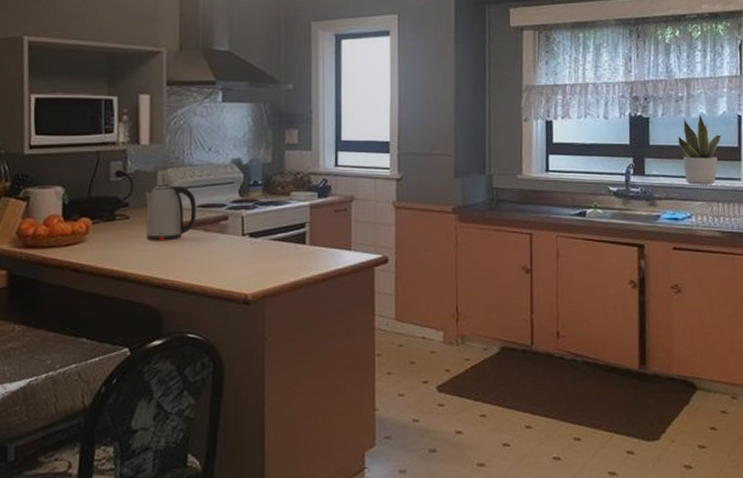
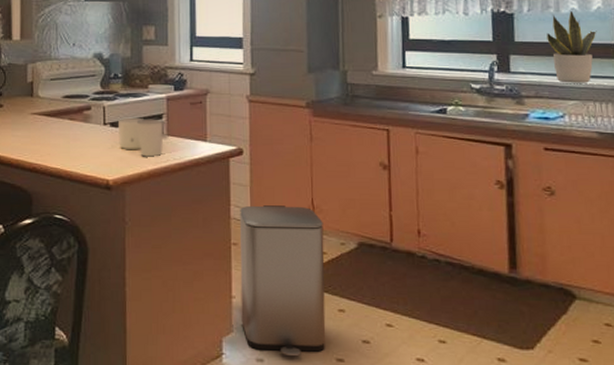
kettle: present [145,184,196,241] -> none [16,76,62,128]
mug: none [257,227,286,262] -> present [117,117,145,150]
cup: none [278,228,312,269] -> present [137,119,169,157]
pedal bin: none [384,313,468,465] -> present [239,205,326,357]

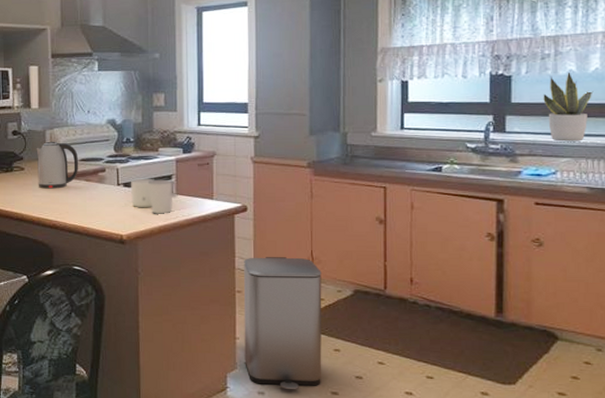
kettle: none [16,76,62,128] -> present [36,141,78,189]

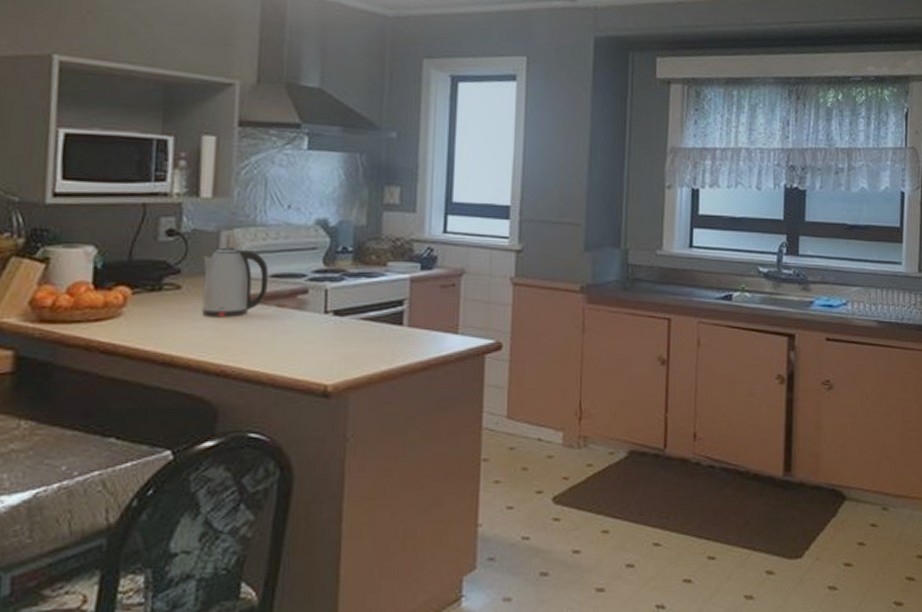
mug: present [130,178,155,208] -> none [343,303,380,346]
cup: present [148,179,178,214] -> none [369,305,411,354]
pedal bin: present [243,257,322,390] -> none [487,411,591,592]
potted plant: present [543,73,593,142] -> none [836,190,883,268]

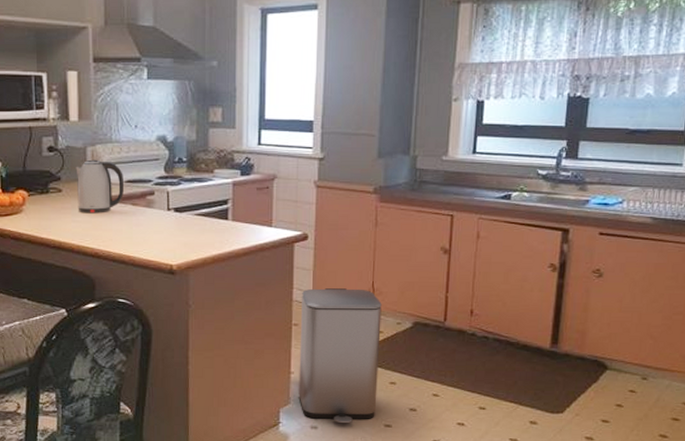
pedal bin: none [487,411,591,592] -> present [298,288,382,424]

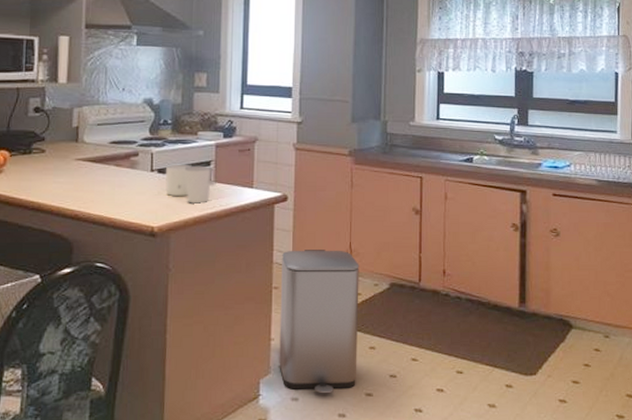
kettle: present [75,159,124,214] -> none [60,120,109,174]
mug: none [182,203,210,236] -> present [165,164,193,197]
cup: none [202,204,234,242] -> present [185,165,216,204]

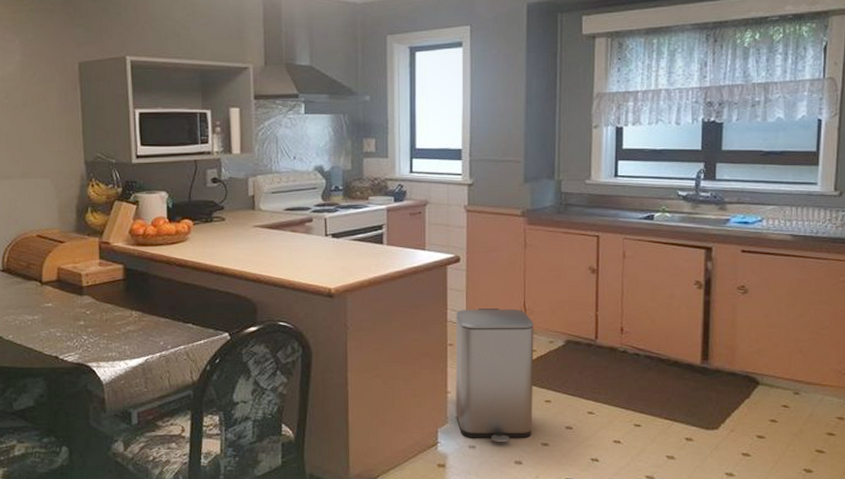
mug: present [165,164,193,197] -> none [339,228,365,260]
cup: present [185,165,216,204] -> none [358,229,389,266]

